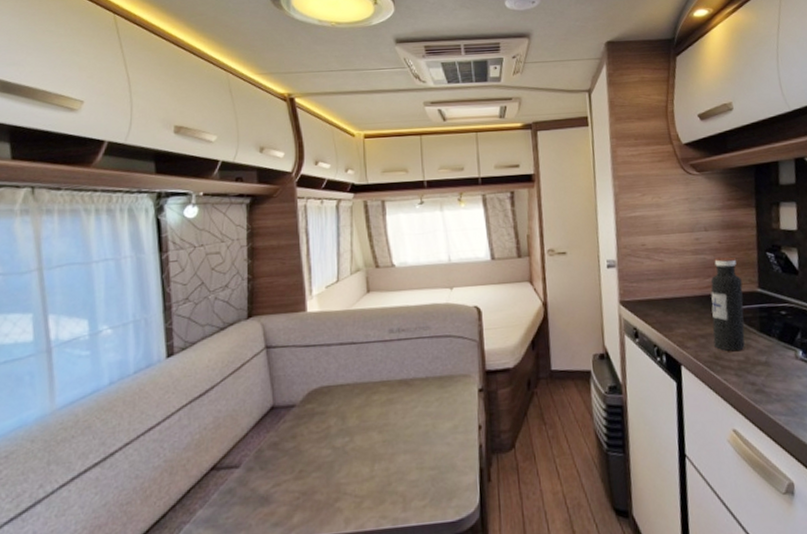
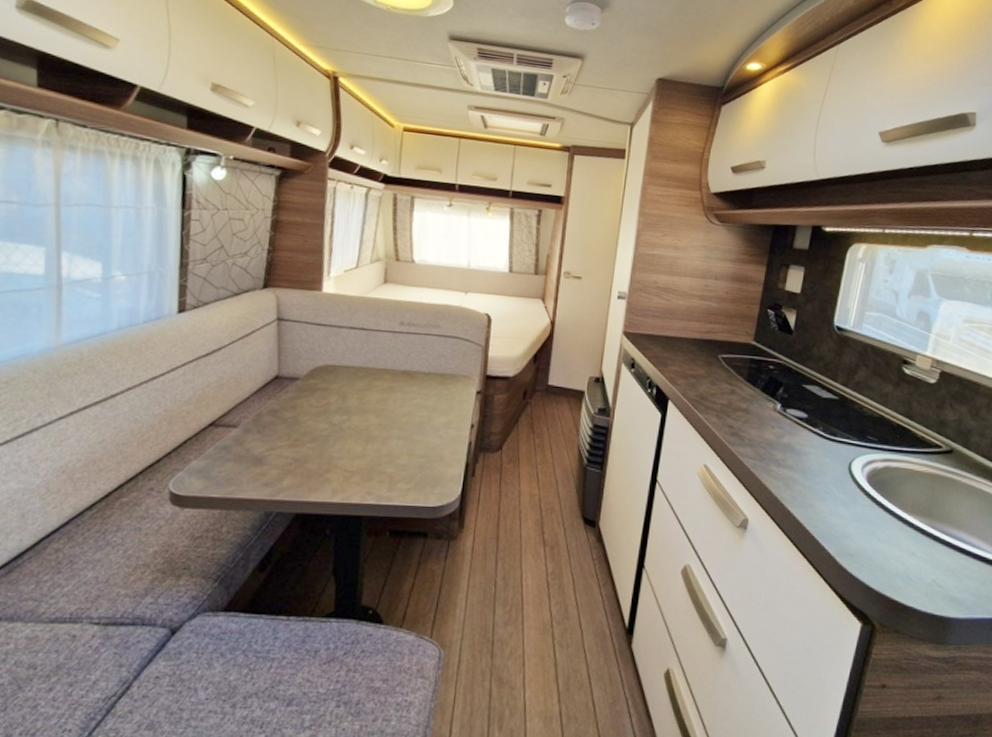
water bottle: present [710,257,745,352] -> none [702,306,740,396]

